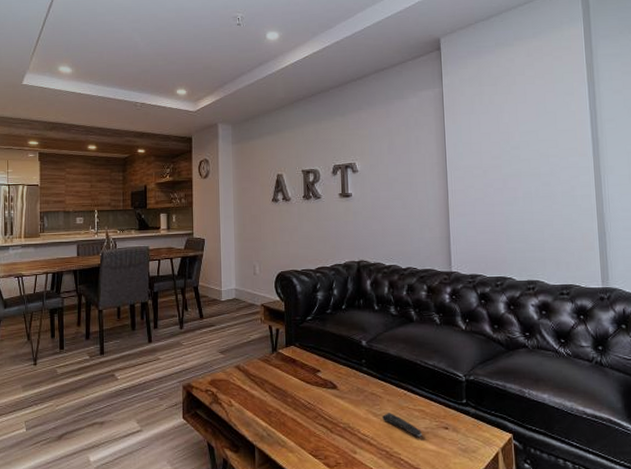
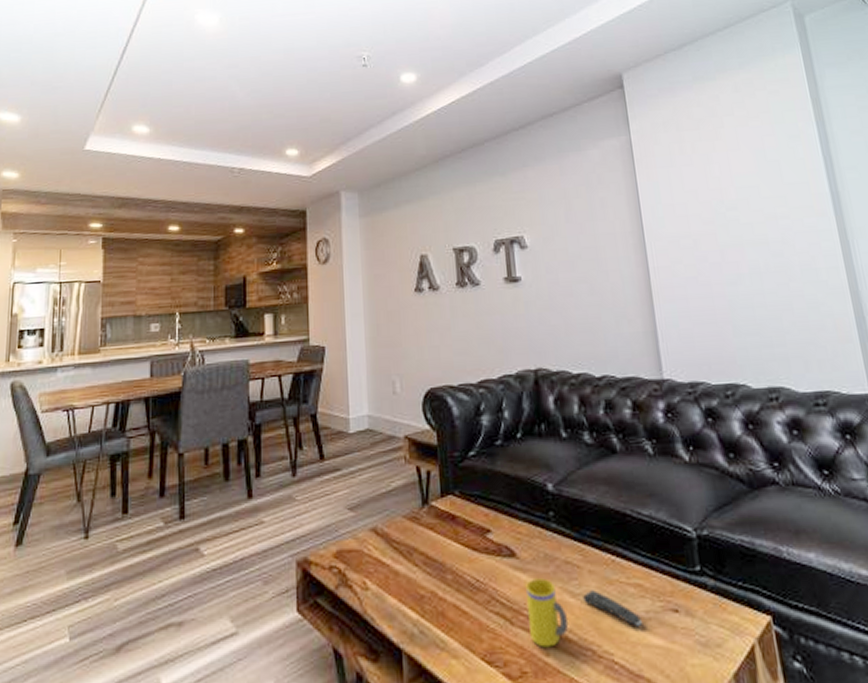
mug: none [343,403,371,448] -> present [526,578,569,648]

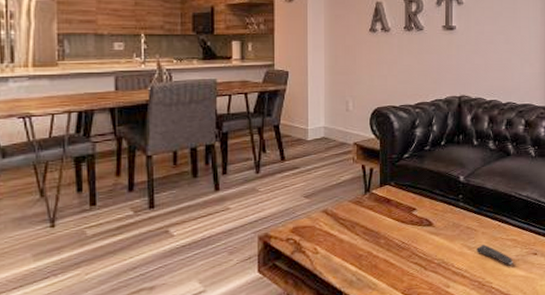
mug: present [526,578,569,648] -> none [438,239,465,283]

